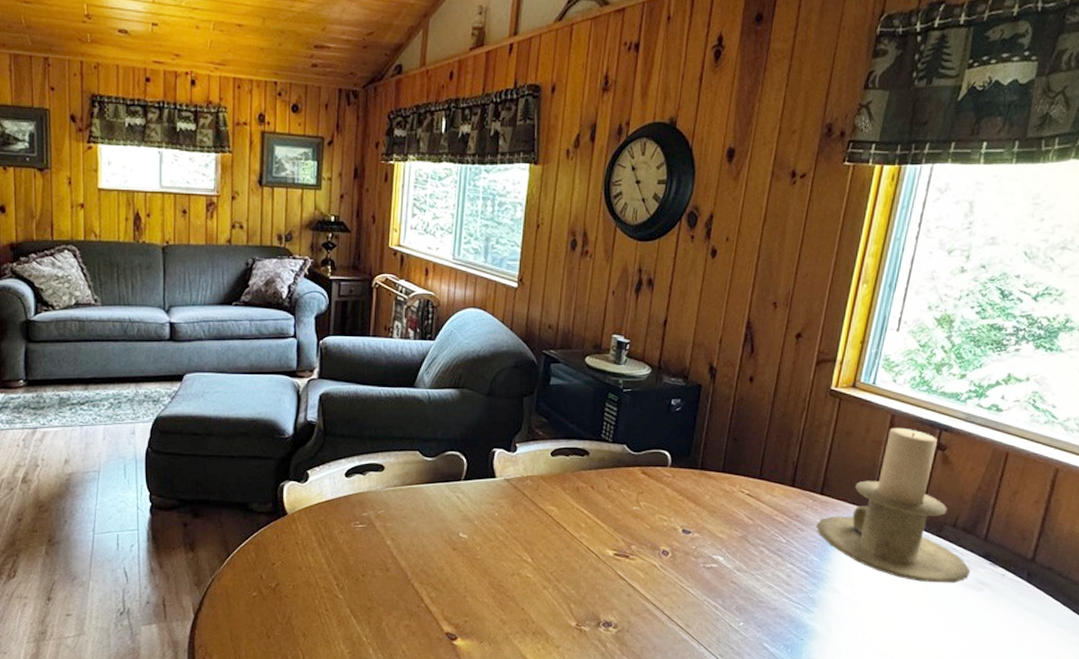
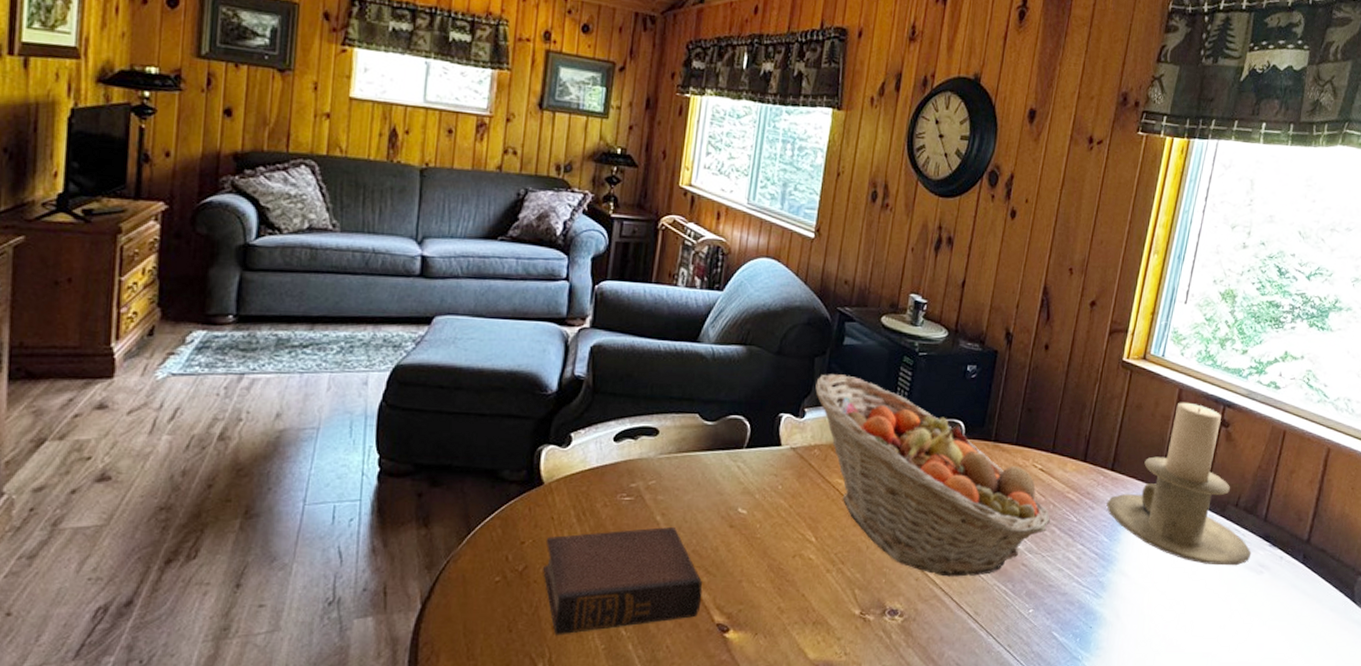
book: none [292,550,432,641] -> present [543,527,703,635]
fruit basket: none [525,412,760,593] -> present [815,374,1051,577]

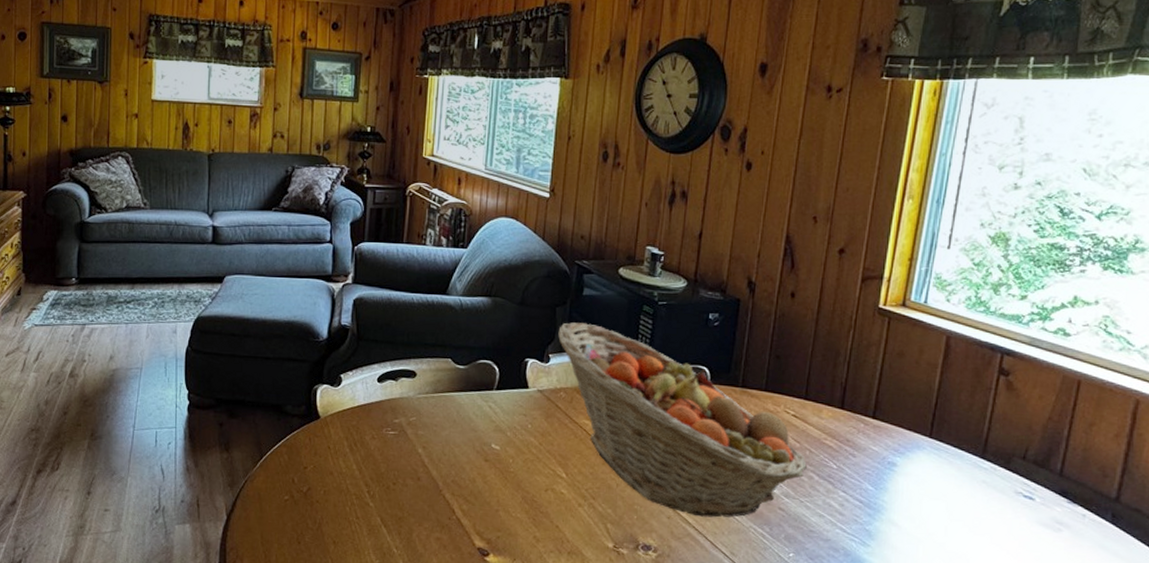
book: present [543,527,703,635] -> none [324,459,463,549]
candle holder: present [1106,402,1252,566] -> none [869,349,1046,522]

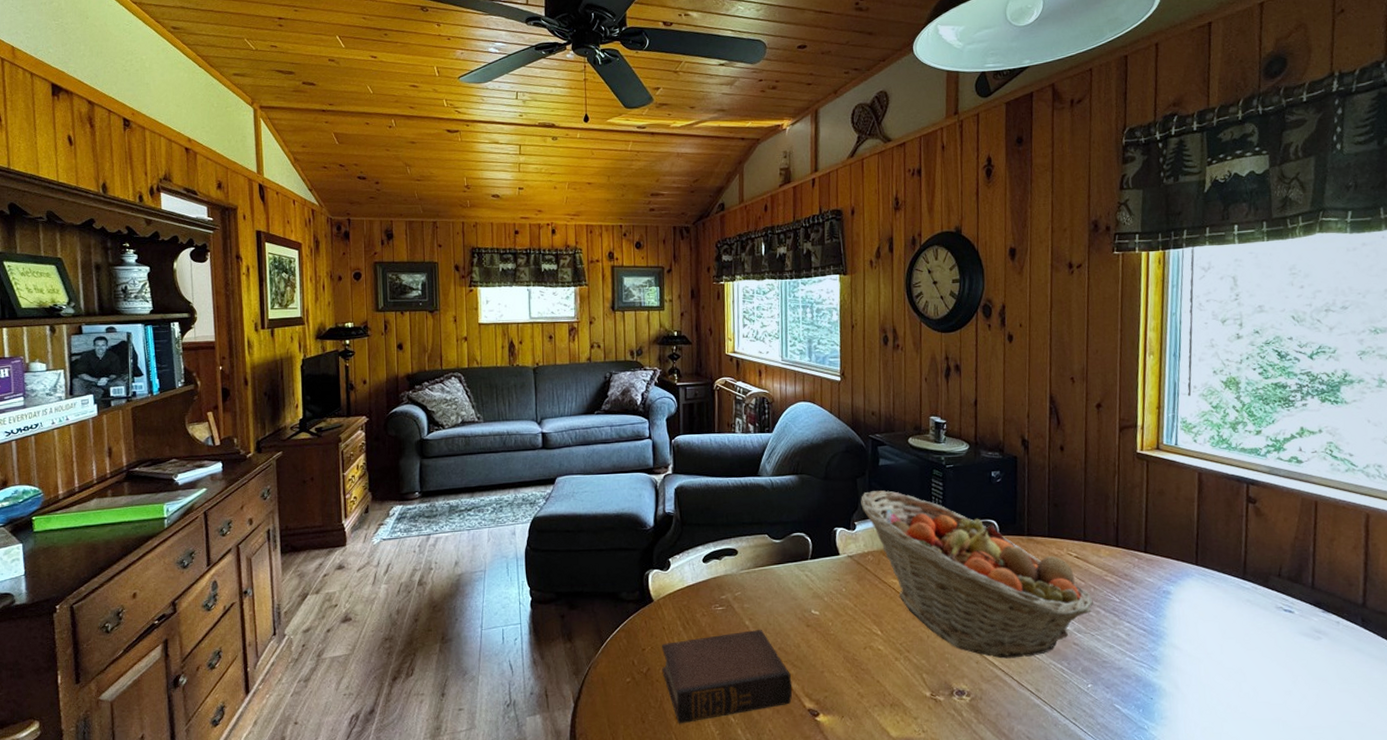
book: none [324,459,463,549] -> present [661,630,793,724]

